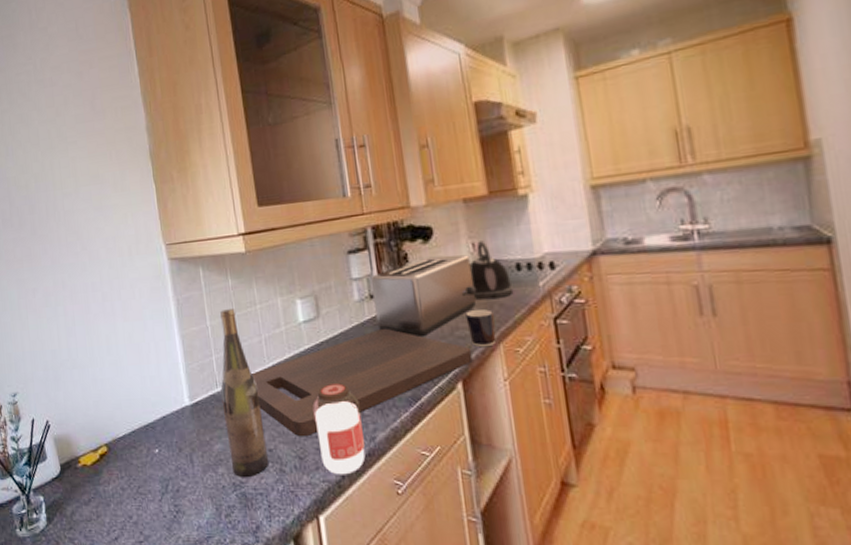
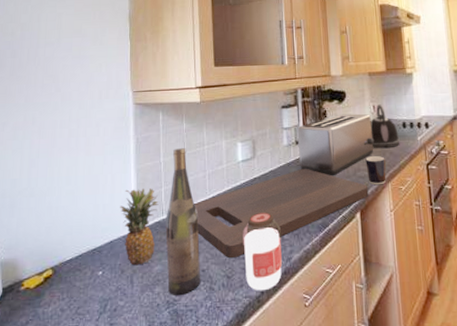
fruit: none [168,357,213,444] -> present [120,188,159,266]

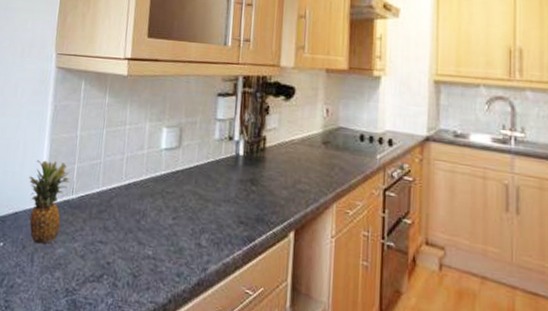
wine bottle: present [165,147,201,295] -> none [69,123,110,286]
cutting board: present [194,168,369,259] -> none [107,169,308,257]
jar: present [243,211,283,291] -> none [153,210,200,300]
toaster: present [297,113,374,175] -> none [230,113,322,183]
mug: present [365,155,386,185] -> none [308,167,333,205]
kettle: present [370,104,400,149] -> none [319,108,354,163]

